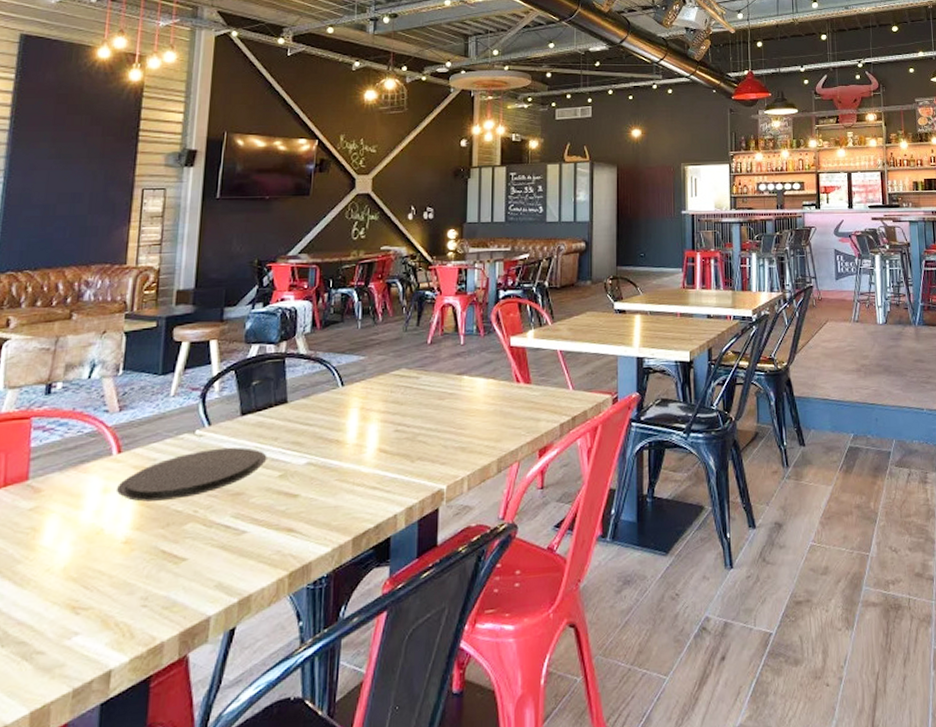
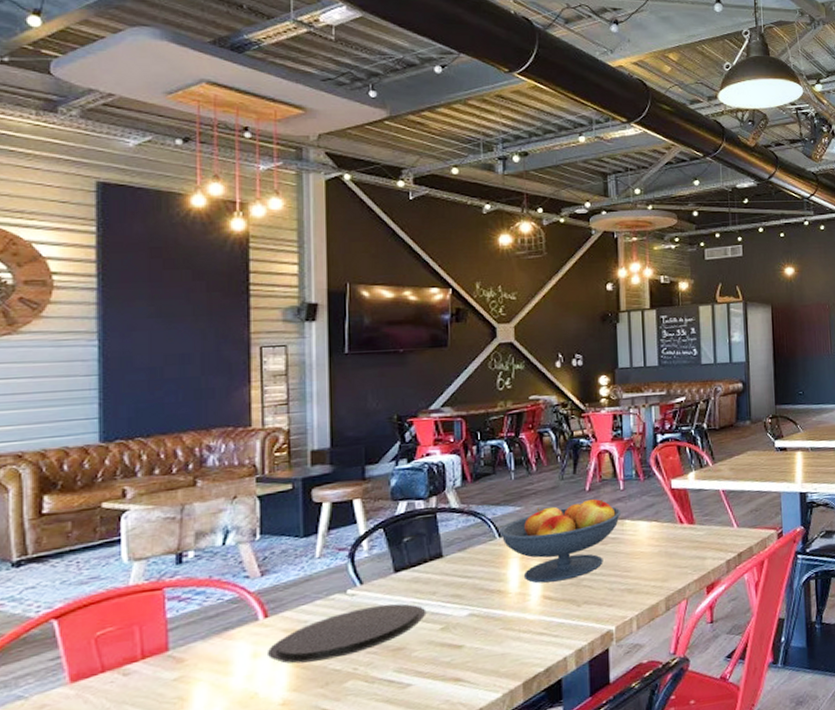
fruit bowl: none [342,353,460,436] -> present [498,499,622,583]

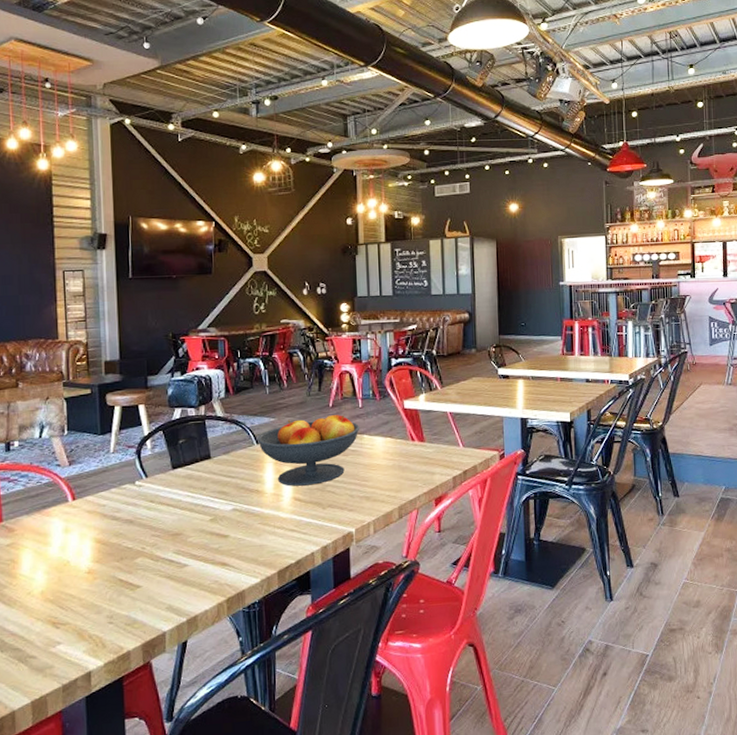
plate: present [266,603,427,664] -> none [75,495,199,540]

